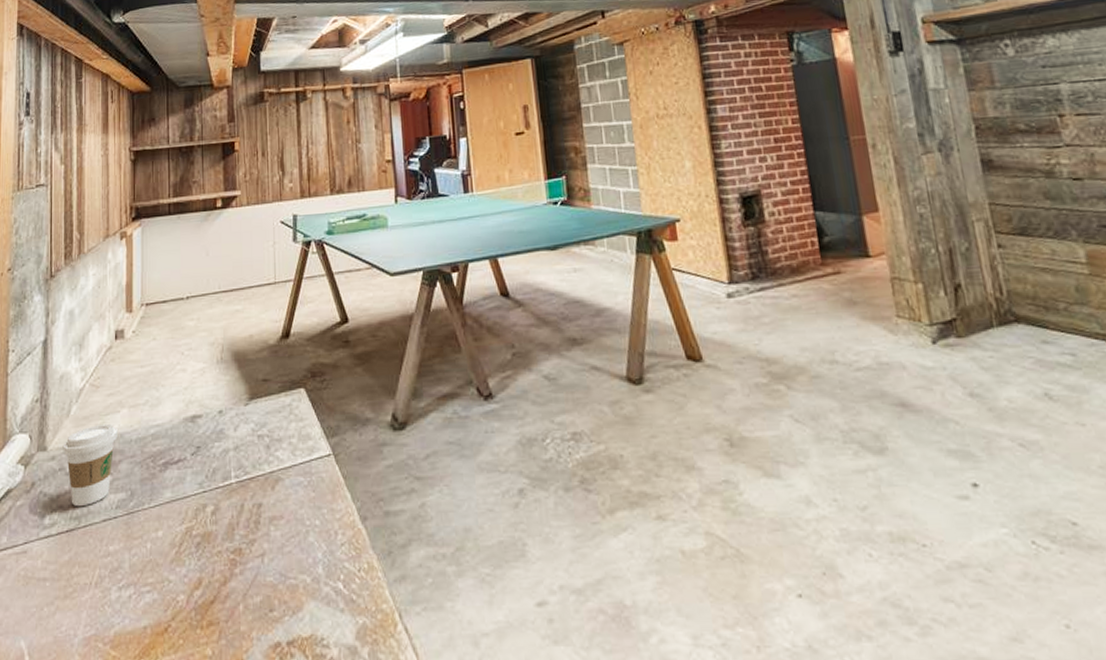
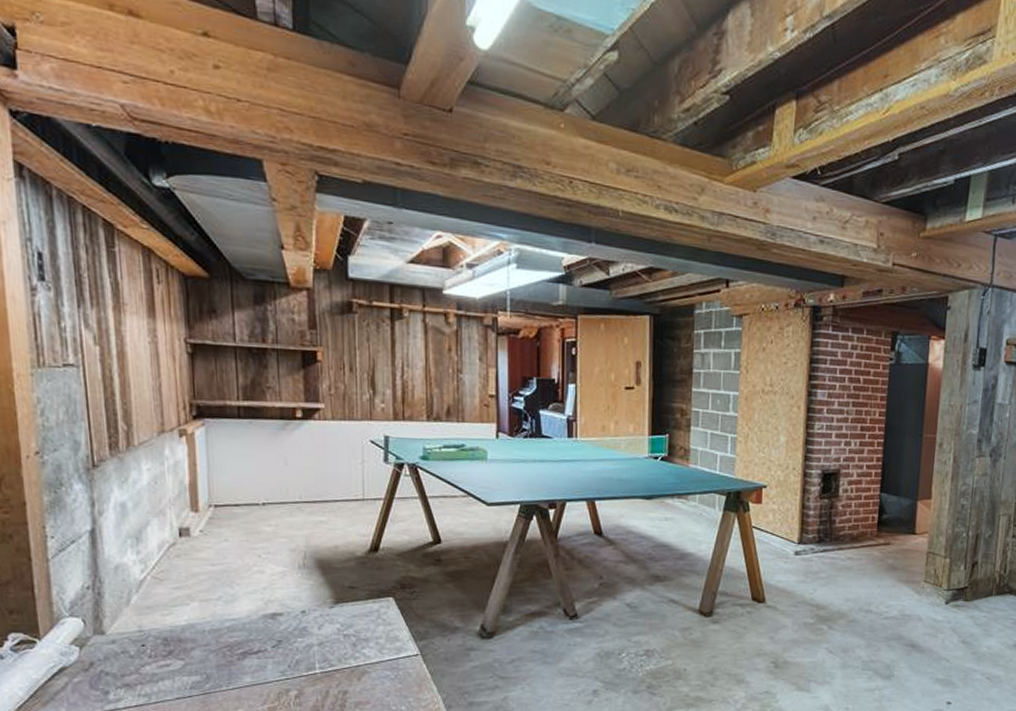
coffee cup: present [62,423,118,507] -> none [124,614,188,686]

